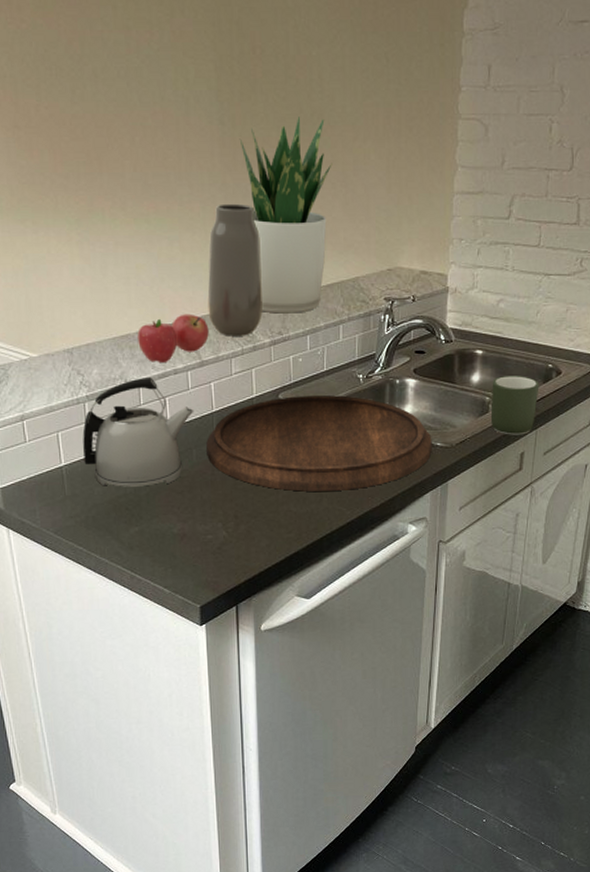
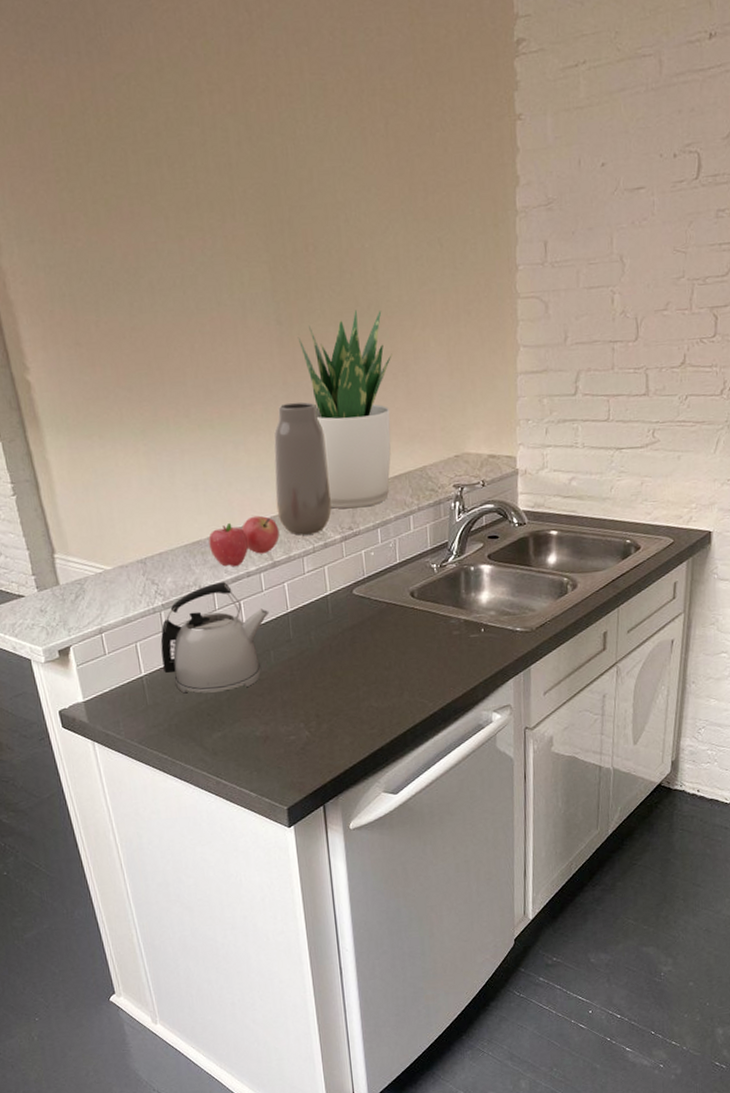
cutting board: present [206,395,432,492] -> none [283,586,512,687]
mug: present [492,376,539,435] -> none [569,553,619,616]

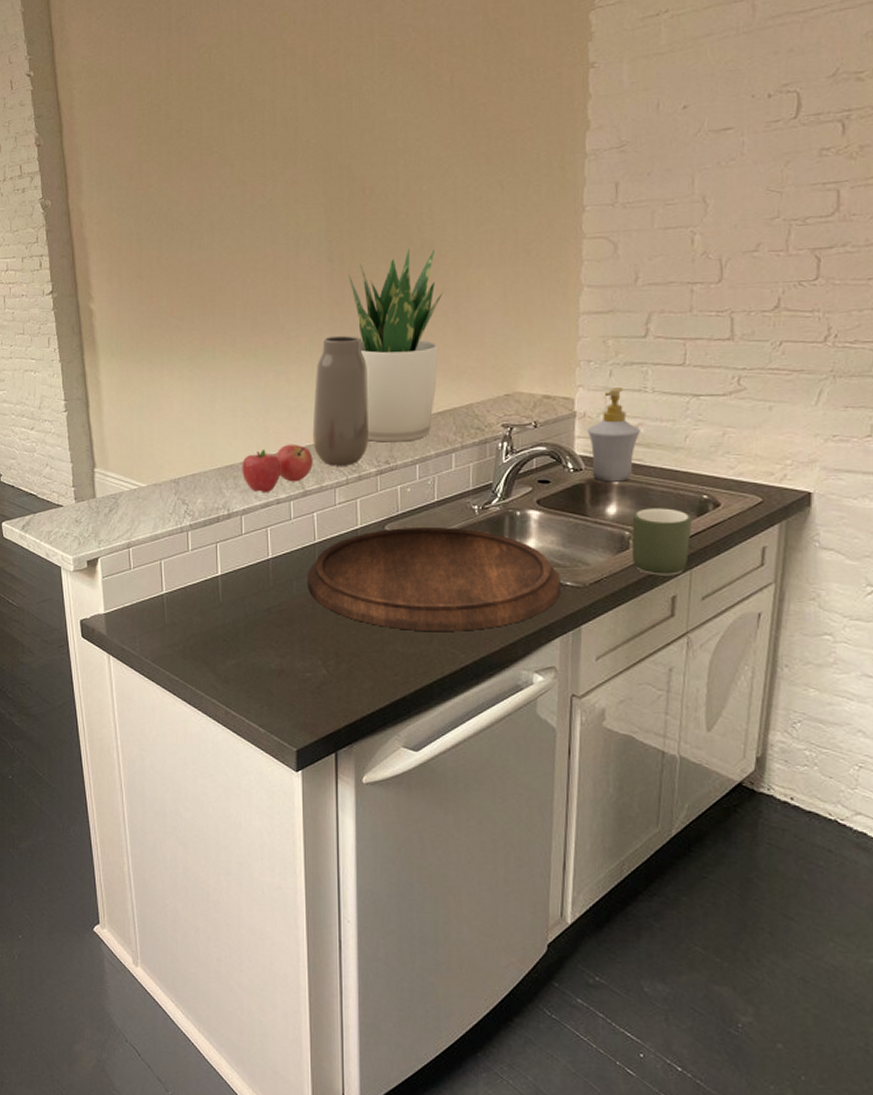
kettle: present [160,582,270,694] -> none [183,507,296,618]
cutting board: none [283,586,512,687] -> present [307,528,561,632]
soap bottle: none [528,444,573,535] -> present [587,387,640,483]
mug: none [569,553,619,616] -> present [632,508,693,576]

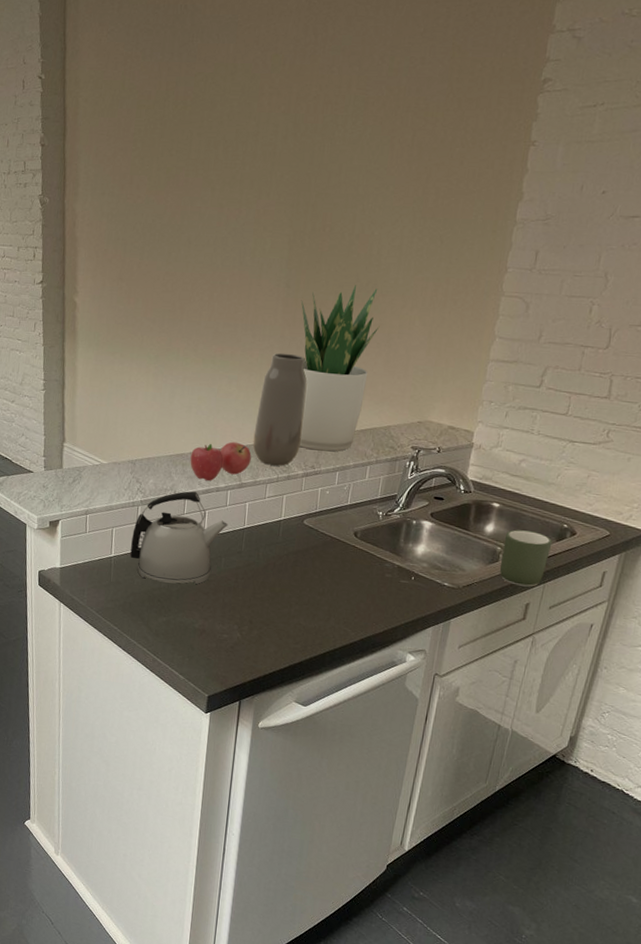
kettle: none [183,507,296,618] -> present [129,491,229,584]
cutting board: present [307,528,561,632] -> none [233,523,440,615]
soap bottle: present [587,387,640,483] -> none [478,427,523,507]

